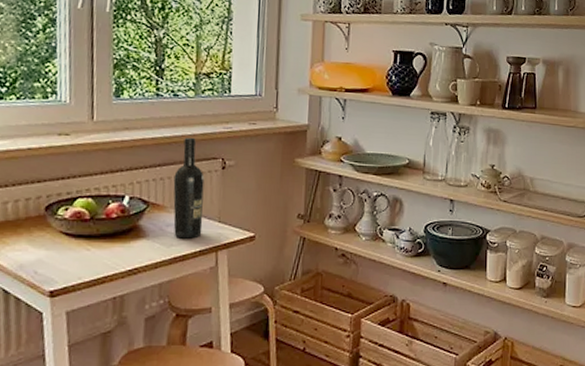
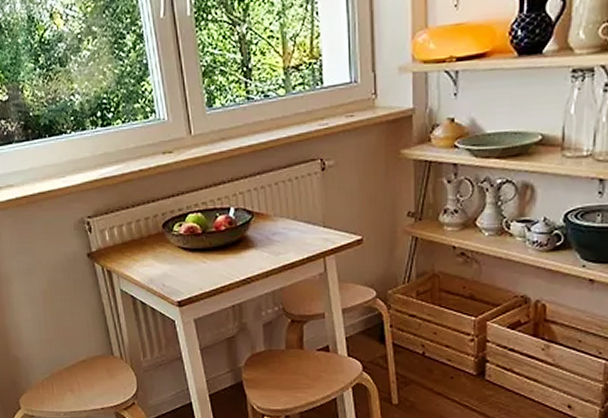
wine bottle: present [173,137,205,239] -> none [274,139,308,246]

